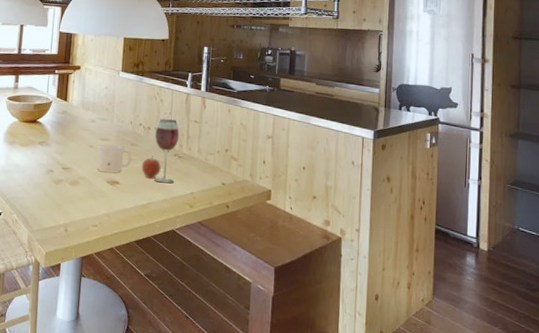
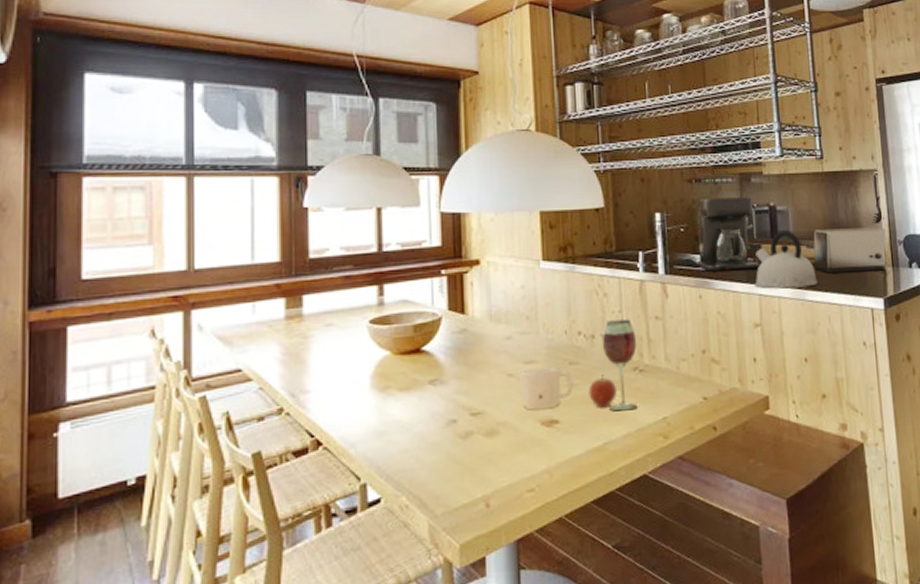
coffee maker: none [230,40,279,97] -> present [697,197,761,273]
kettle: none [271,70,321,115] -> present [755,230,818,289]
toaster: none [320,72,383,110] -> present [813,227,886,275]

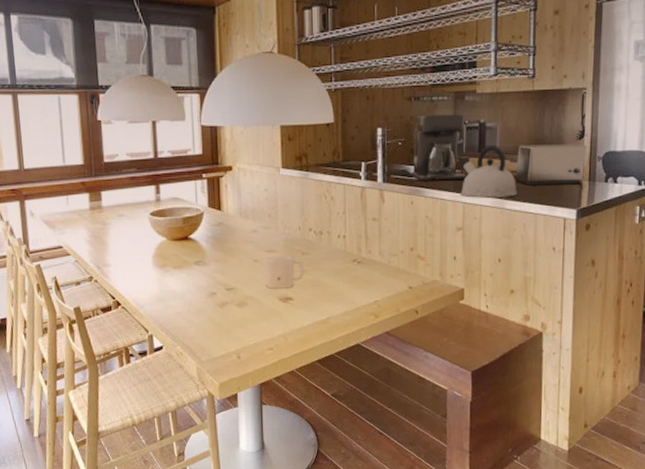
fruit: present [588,375,617,407] -> none [316,264,338,289]
wineglass: present [601,319,637,412] -> none [328,220,357,294]

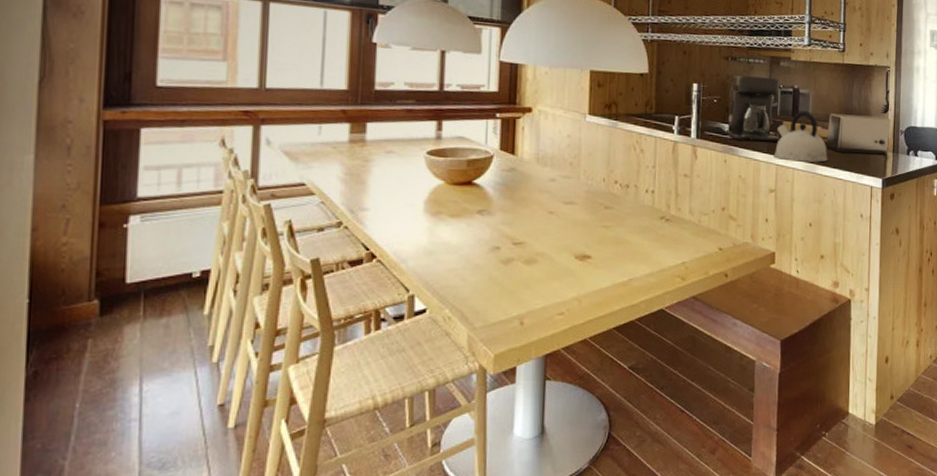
mug: present [263,256,305,290] -> none [560,209,607,247]

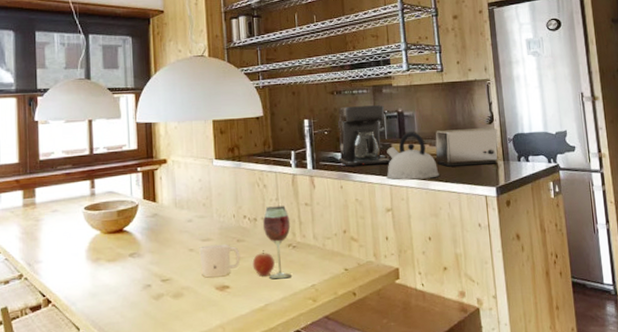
mug: none [560,209,607,247] -> present [199,244,241,279]
fruit: none [619,220,644,248] -> present [252,250,275,275]
wineglass: none [635,173,666,253] -> present [262,206,291,280]

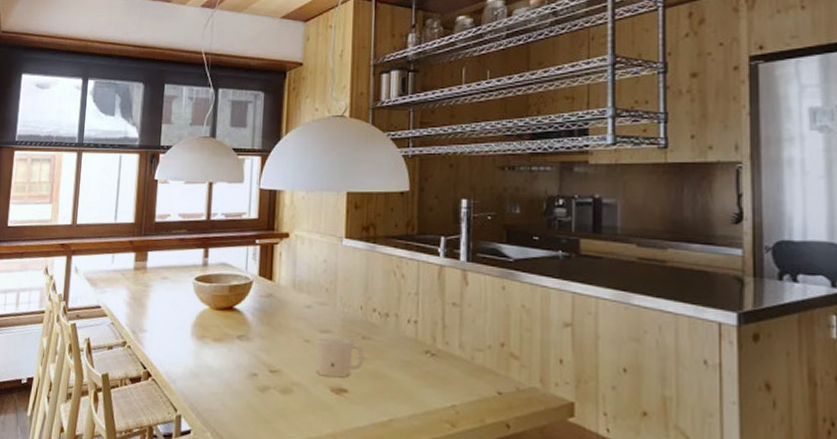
fruit: present [252,250,275,275] -> none [378,353,406,384]
wineglass: present [262,206,291,280] -> none [395,301,431,392]
coffee maker: present [338,105,391,168] -> none [503,187,577,267]
kettle: present [386,132,439,181] -> none [568,225,648,290]
toaster: present [435,128,498,168] -> none [644,227,747,282]

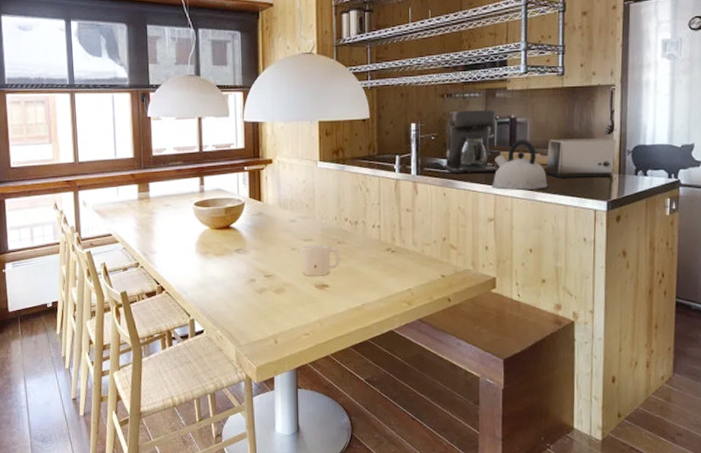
coffee maker: none [503,187,577,267] -> present [444,110,498,175]
kettle: none [568,225,648,290] -> present [492,140,548,190]
toaster: none [644,227,747,282] -> present [546,138,616,179]

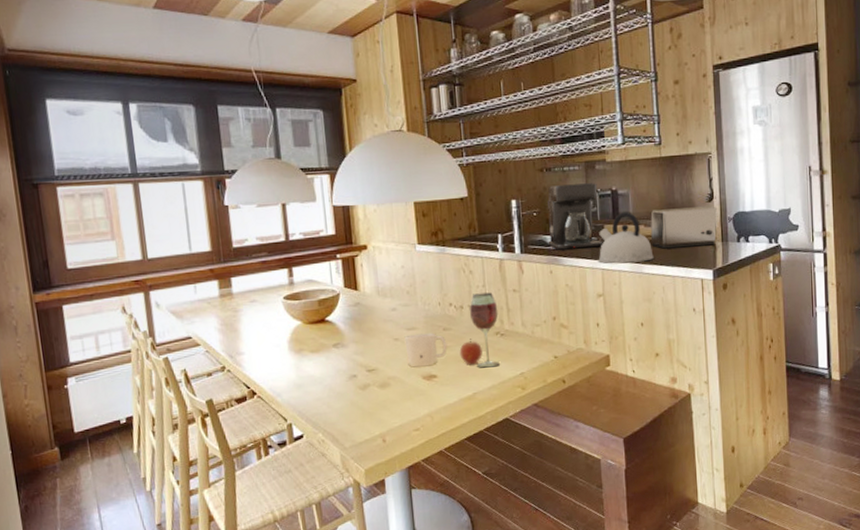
fruit: none [351,253,373,277] -> present [459,338,483,364]
wineglass: none [363,210,391,281] -> present [469,292,500,368]

